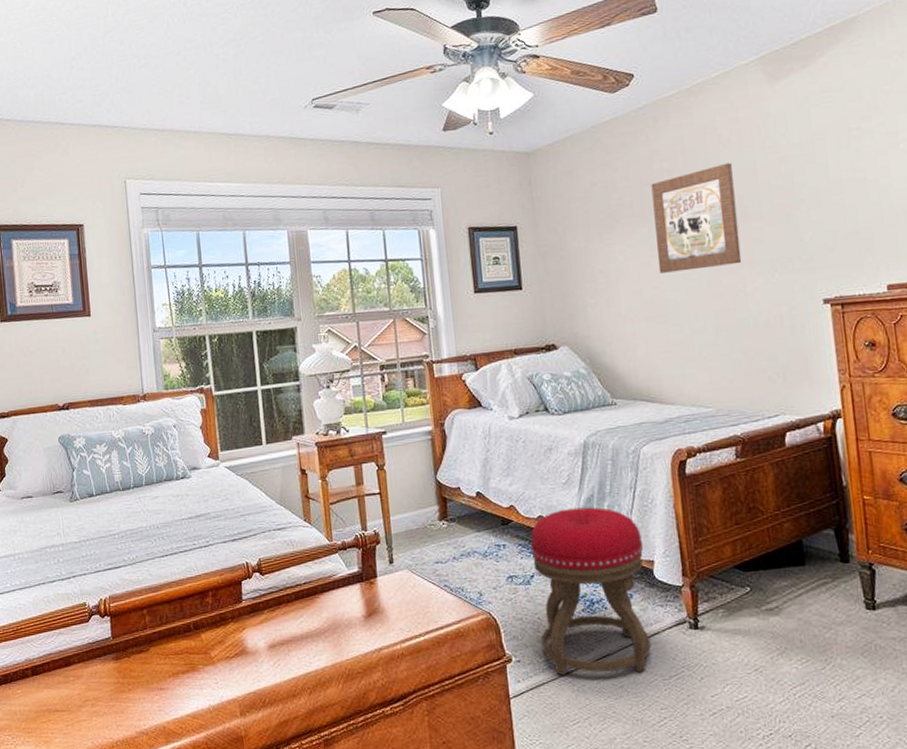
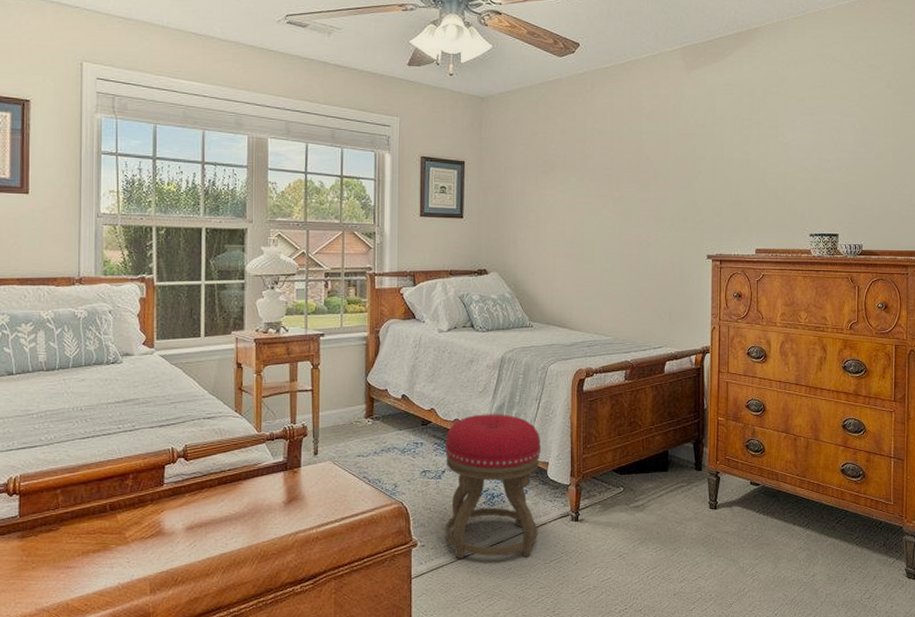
wall art: present [651,162,742,274] -> none [581,132,649,219]

